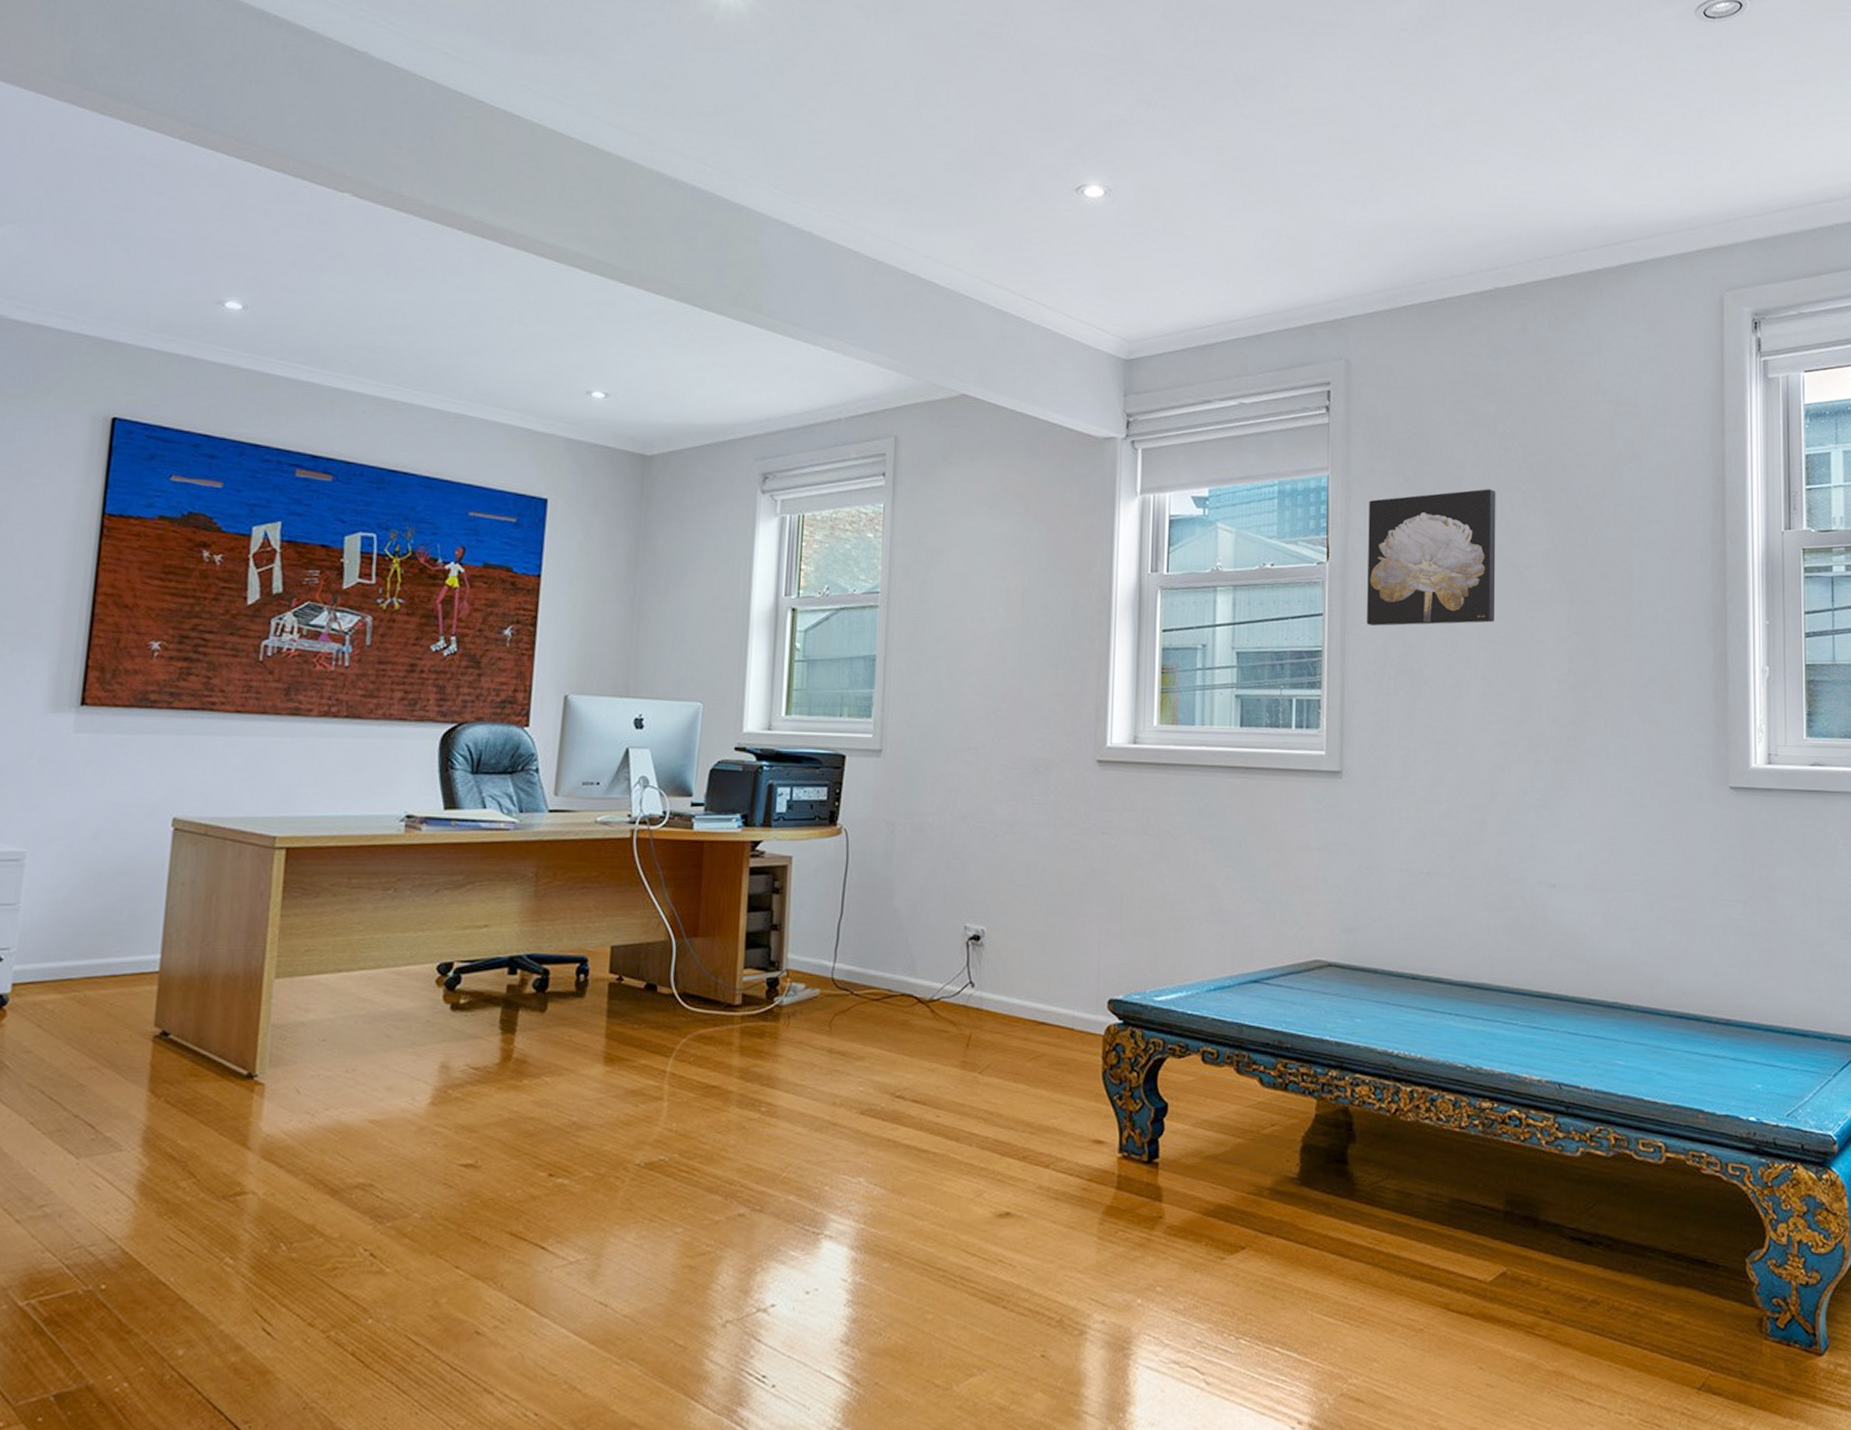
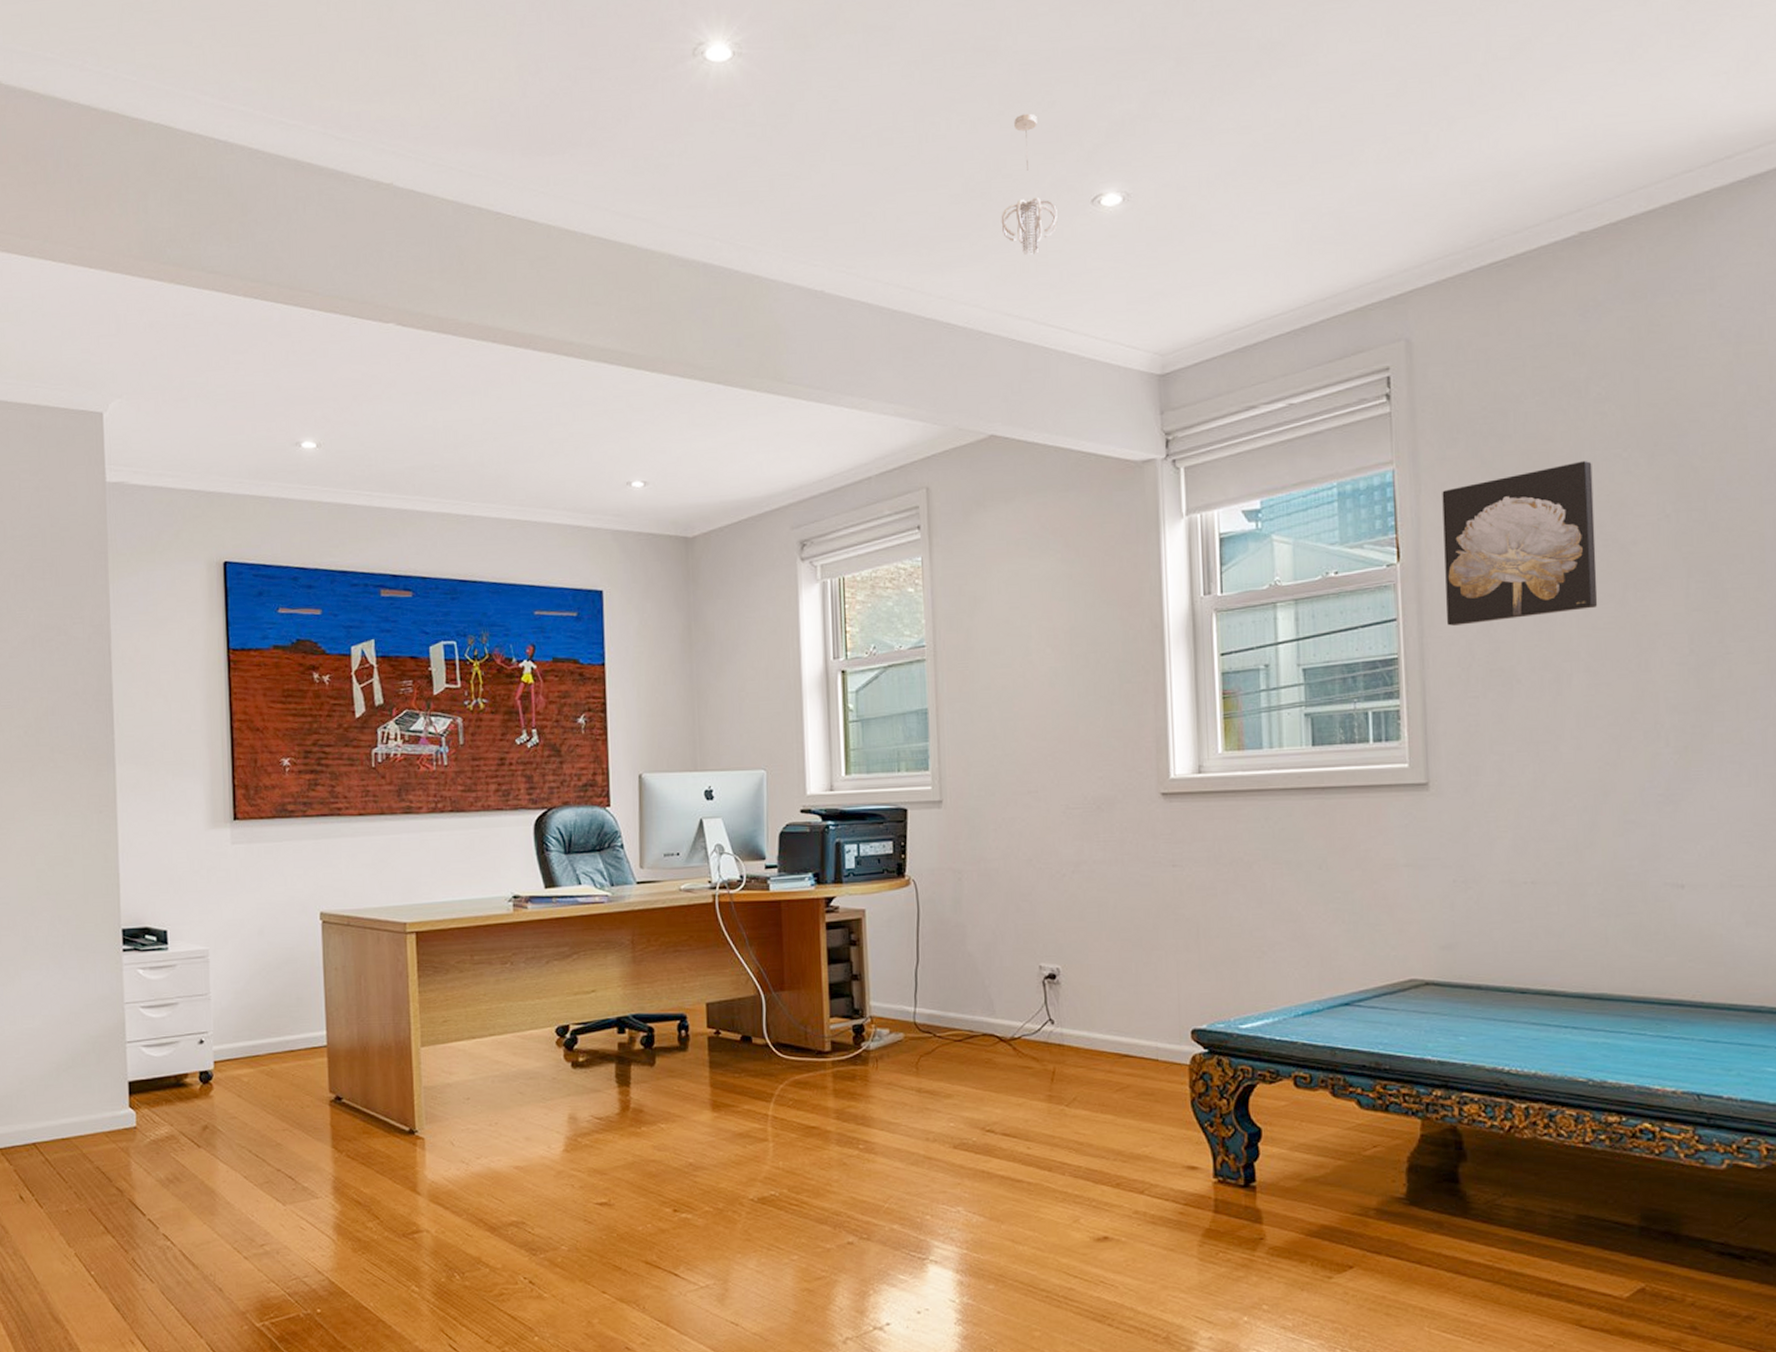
pendant light: none [990,99,1043,230] -> present [1001,113,1058,255]

